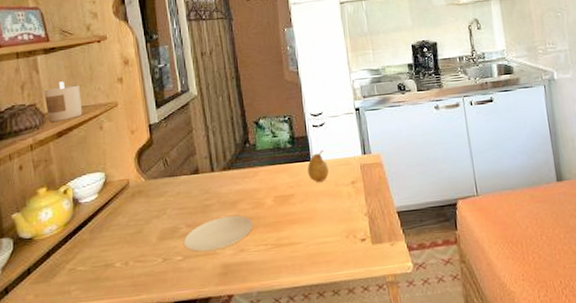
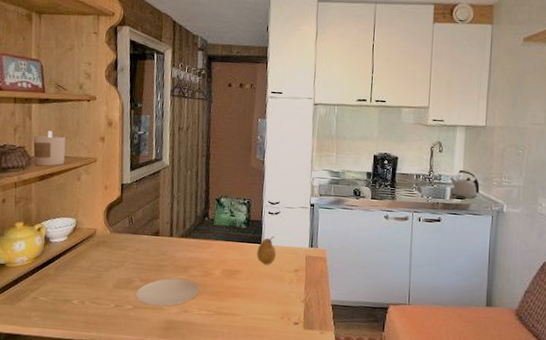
kettle: none [493,43,527,73] -> present [450,169,480,199]

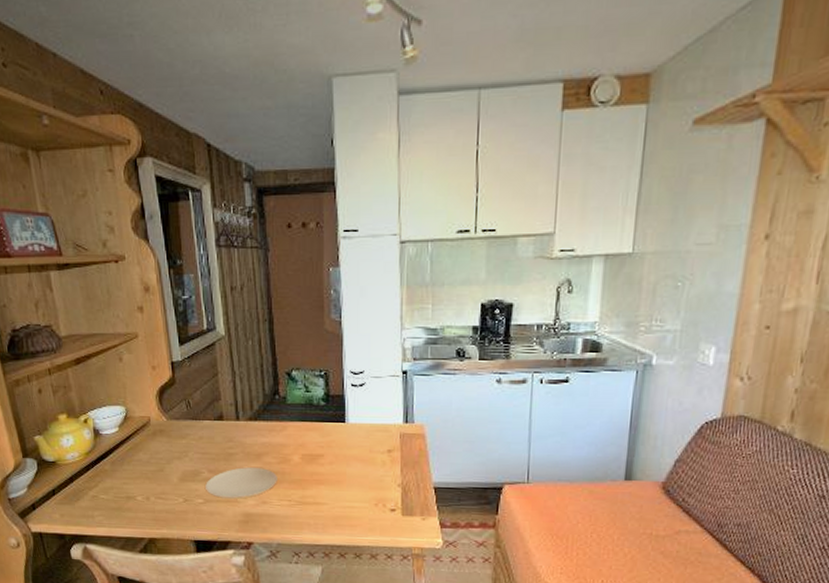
candle: present [33,131,67,167] -> none [59,303,101,347]
fruit: present [257,236,276,264] -> none [341,412,364,446]
kettle: present [450,169,480,199] -> none [581,314,622,351]

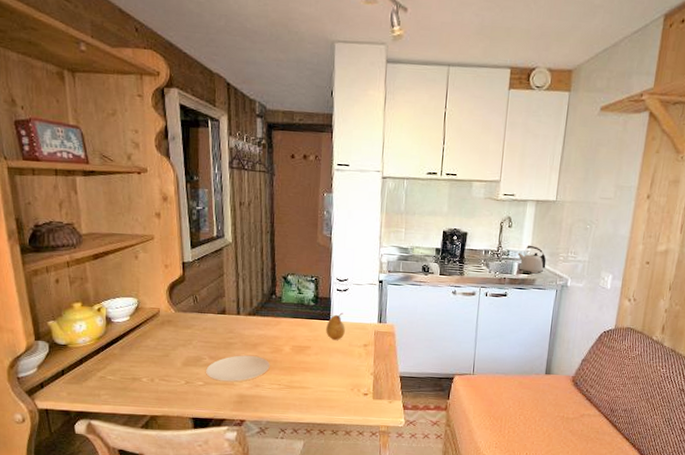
fruit: none [341,412,364,446] -> present [326,312,345,340]
kettle: none [581,314,622,351] -> present [517,245,547,274]

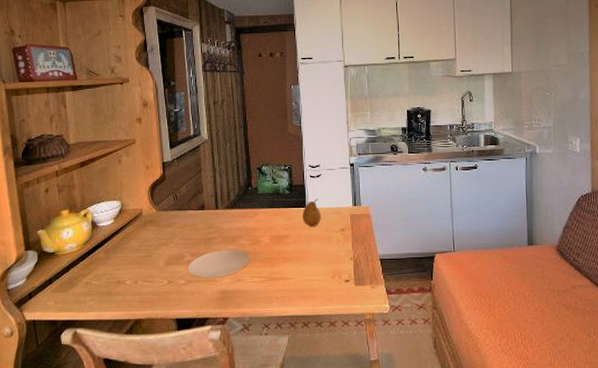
kettle: present [517,245,547,274] -> none [482,116,512,144]

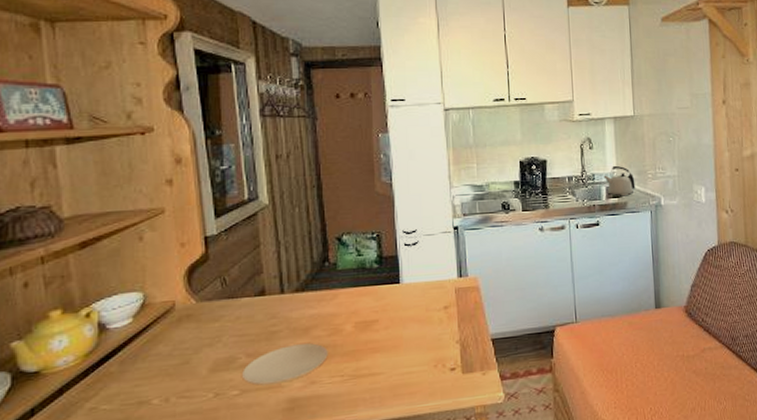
fruit: present [302,198,321,226] -> none [396,271,419,307]
kettle: none [482,116,512,144] -> present [603,165,636,196]

